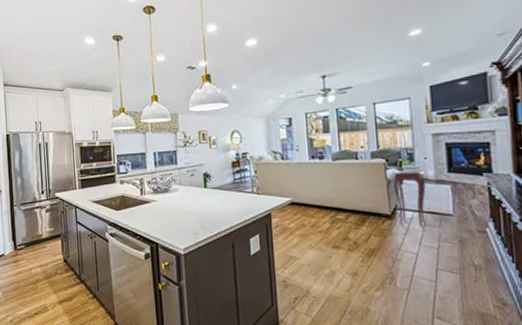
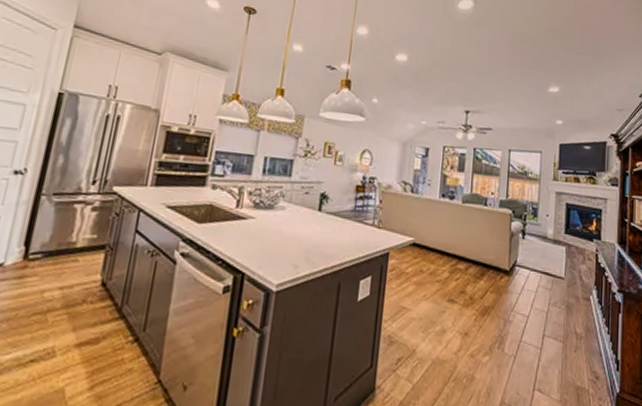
side table: present [393,170,426,226] -> none [515,224,545,287]

